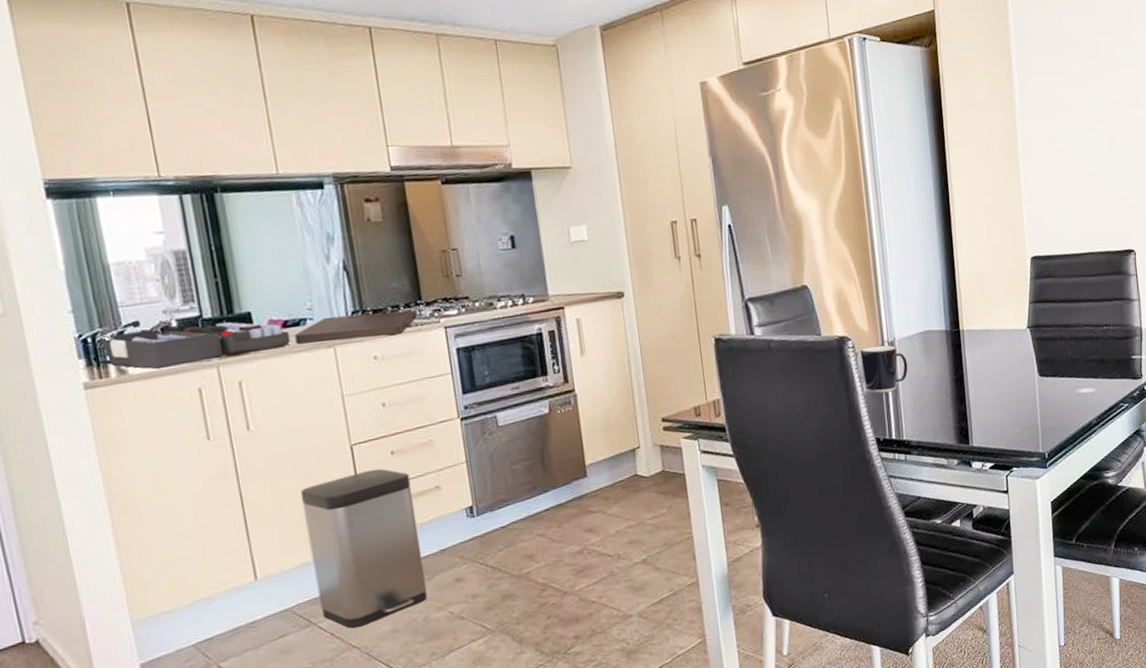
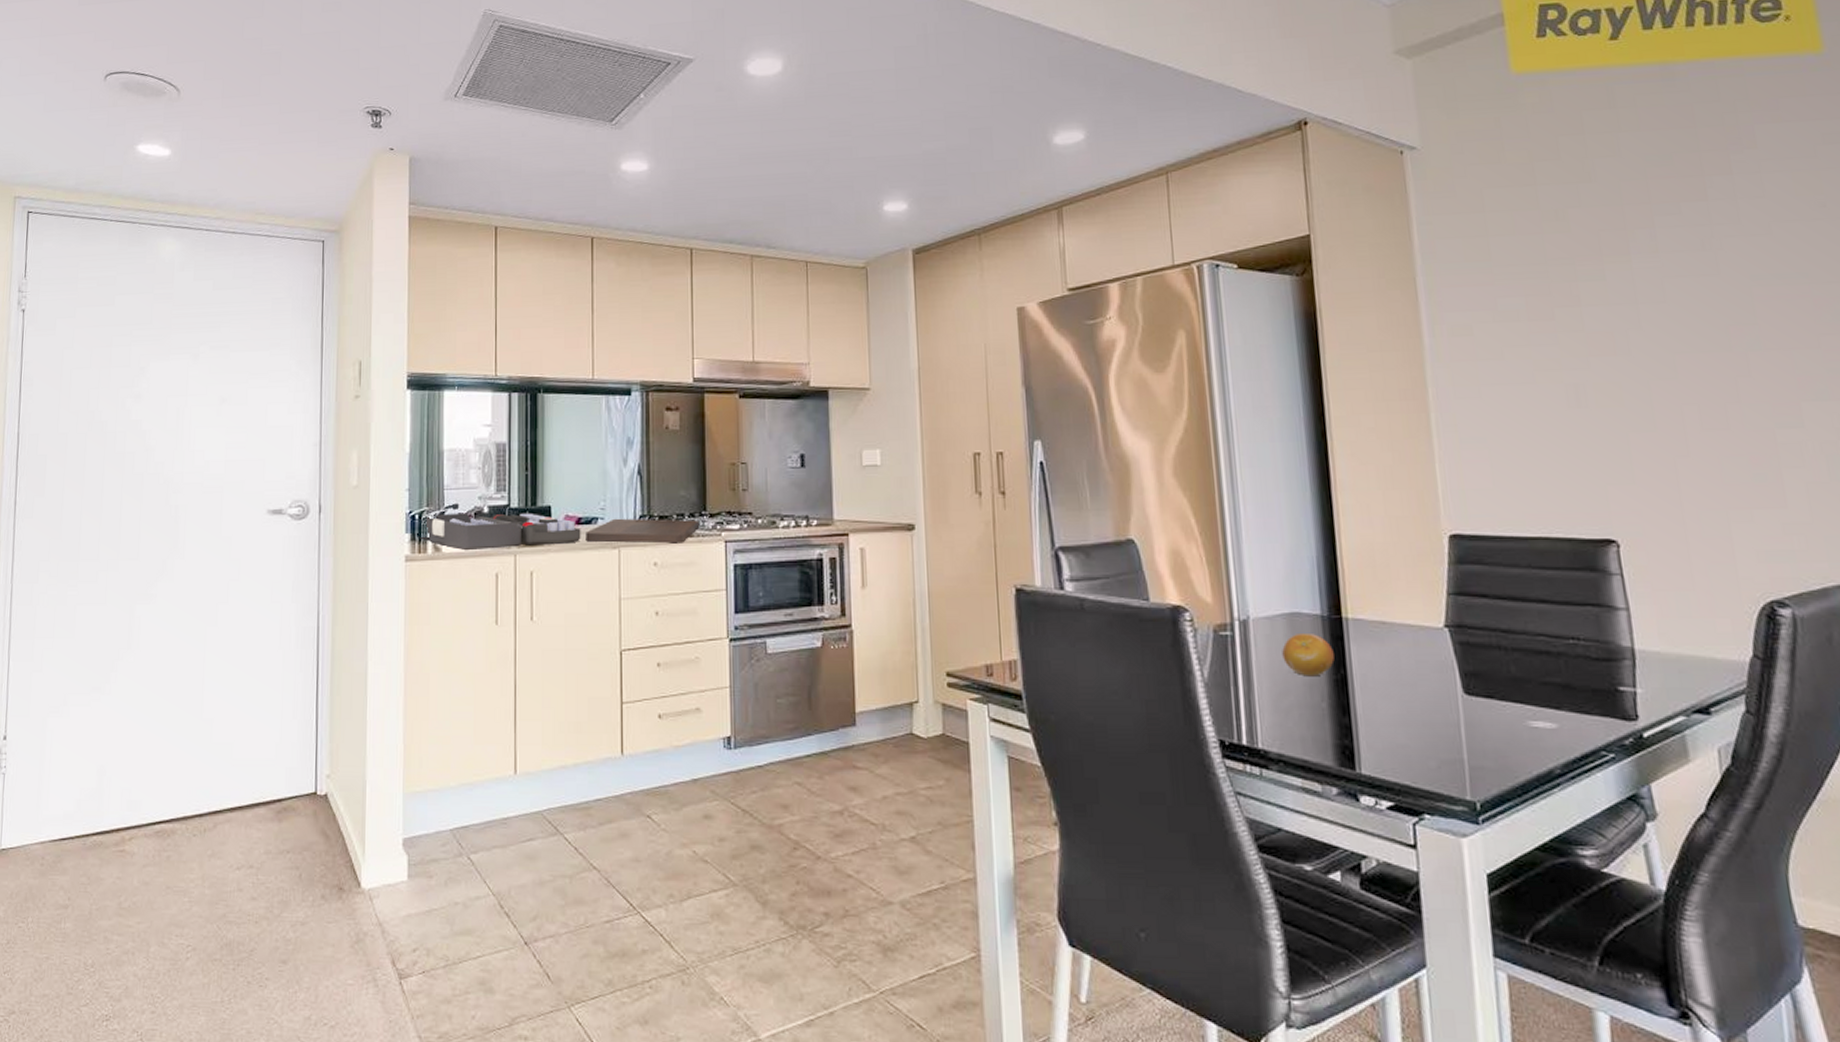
pedal bin: present [301,468,427,628] -> none [569,679,674,847]
mug: present [860,345,908,394] -> none [1200,623,1267,685]
fruit: none [919,345,955,380] -> present [1282,634,1335,677]

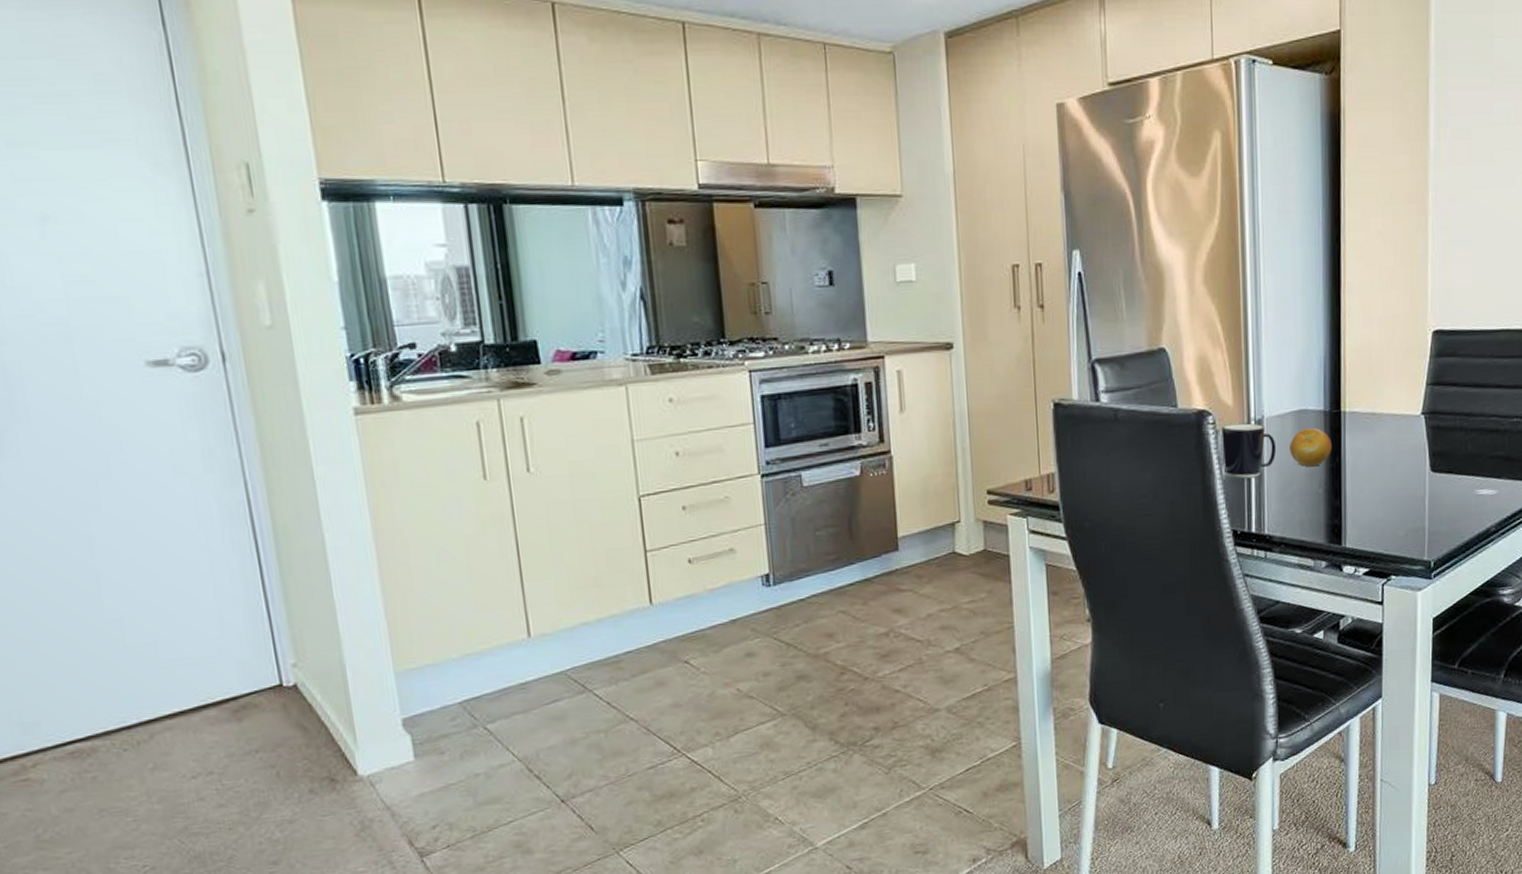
tool set: present [418,512,581,551] -> none [368,350,579,399]
cutting board: present [586,518,700,544] -> none [583,348,719,380]
mug: none [1200,623,1267,685] -> present [1221,423,1277,480]

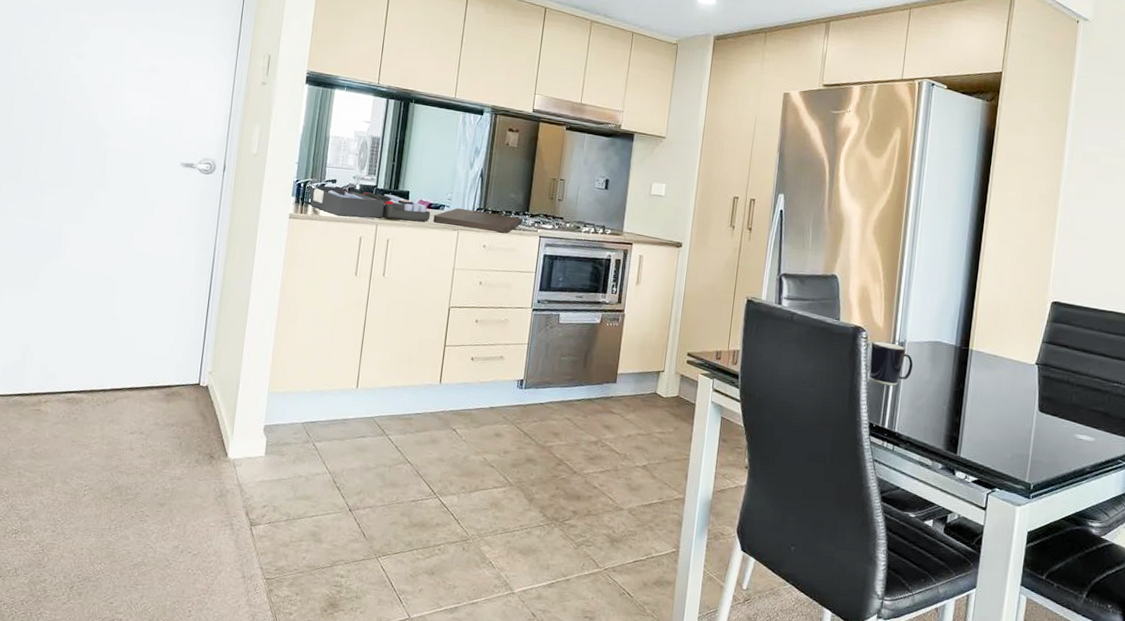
tool set: none [368,350,579,399] -> present [302,184,431,222]
cutting board: none [583,348,719,380] -> present [433,207,523,234]
fruit: present [1289,428,1332,467] -> none [923,356,959,387]

